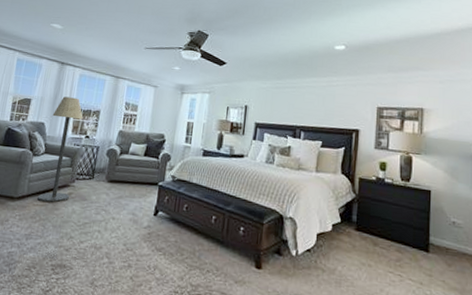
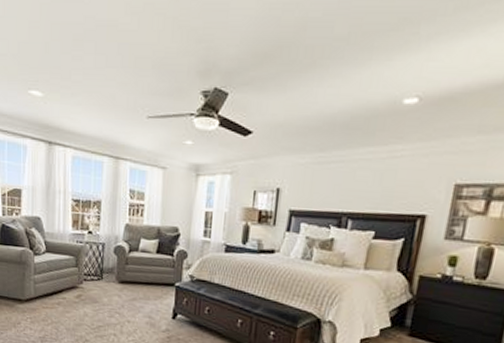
floor lamp: present [38,96,83,203] -> none [46,185,83,305]

